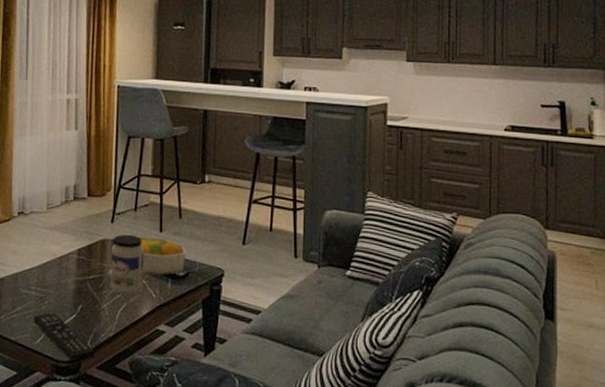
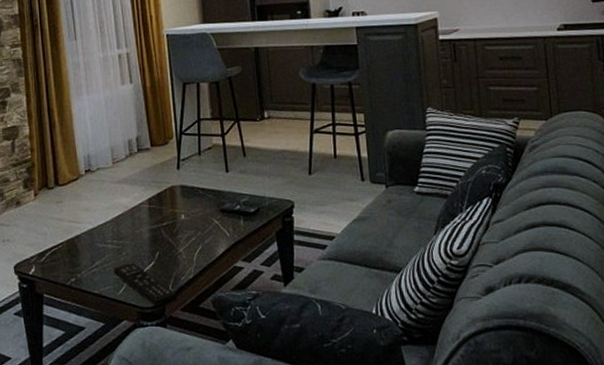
jar: present [109,234,145,295] -> none [181,178,216,237]
fruit bowl: present [135,236,187,276] -> none [202,178,255,215]

